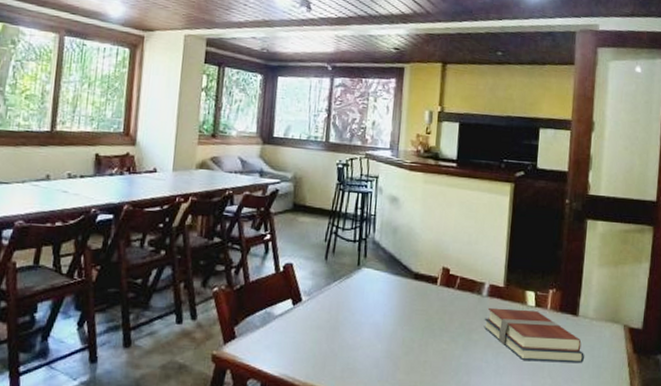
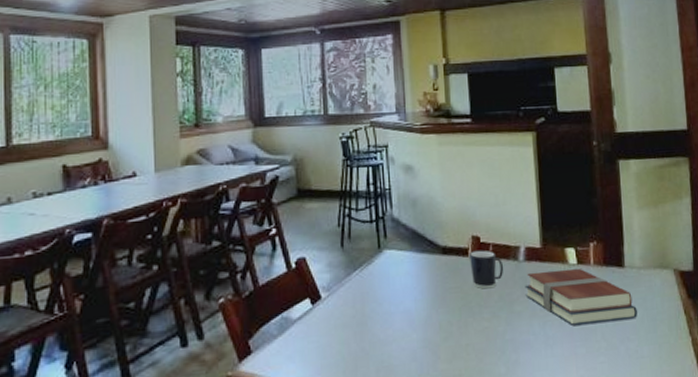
mug: none [437,280,467,316] -> present [468,250,503,289]

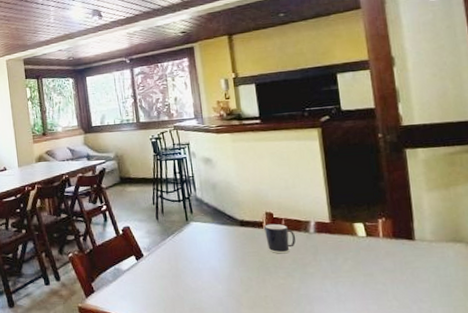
books: present [524,269,637,325] -> none [316,240,430,286]

